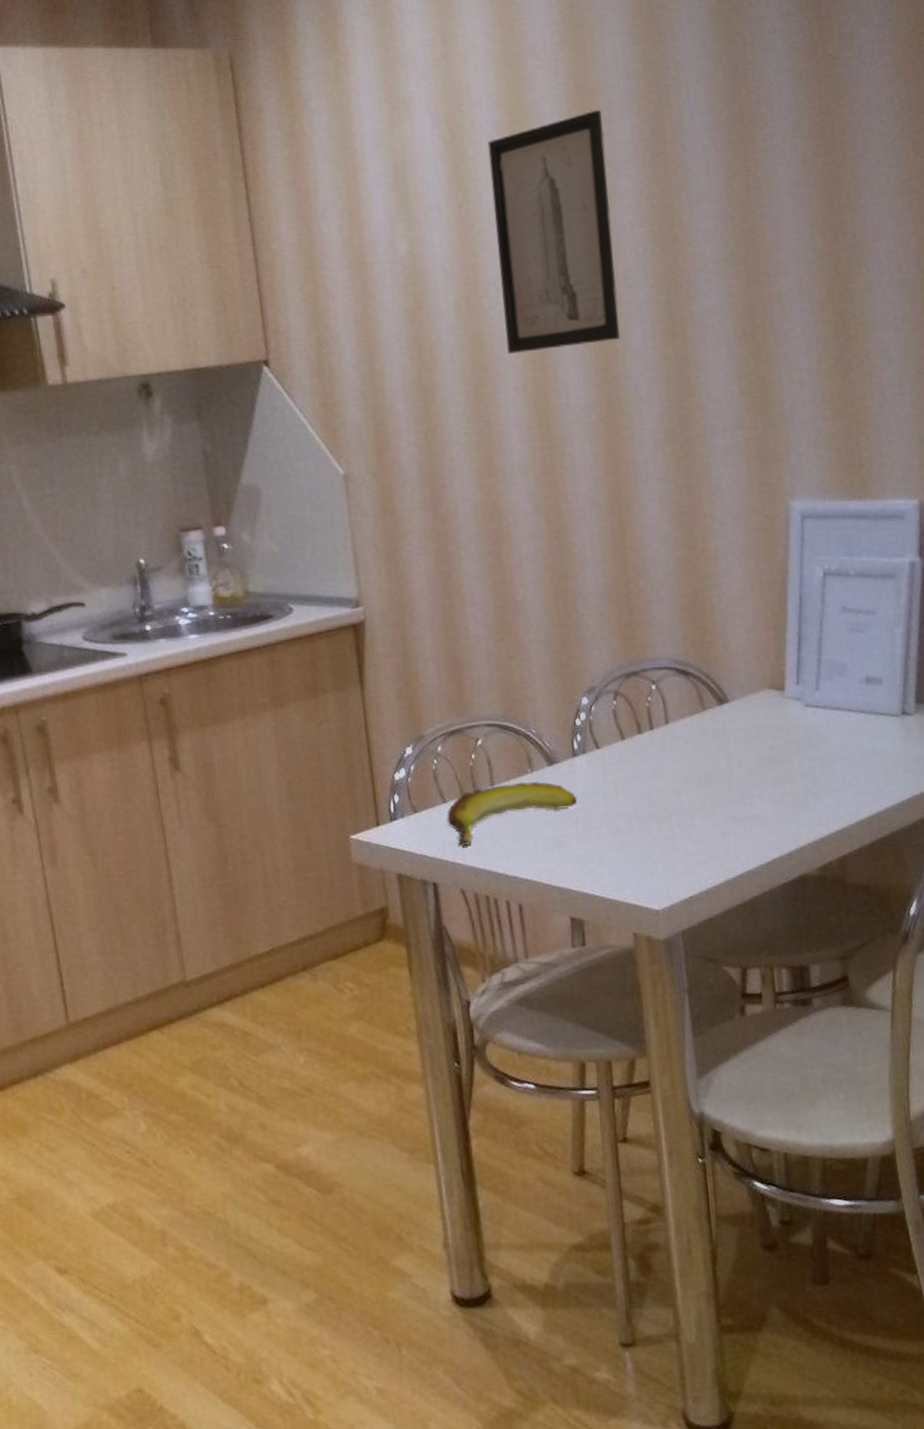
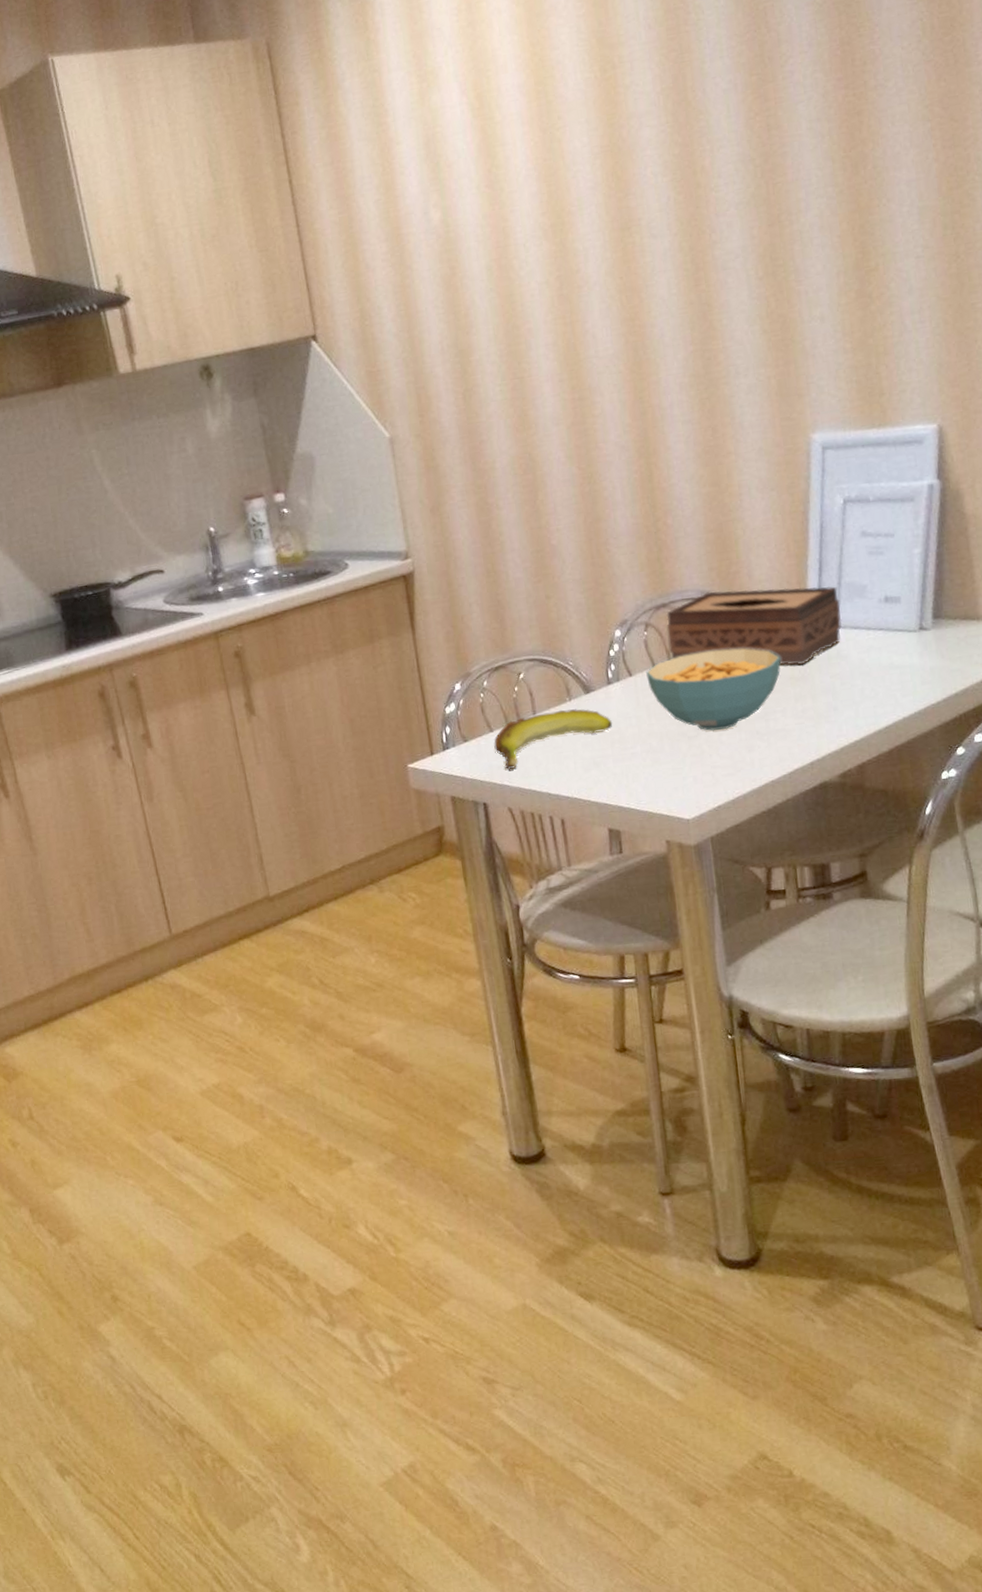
wall art: present [487,109,620,354] -> none [513,62,645,311]
cereal bowl: none [614,724,758,813] -> present [646,648,781,731]
tissue box: none [637,661,822,745] -> present [666,586,842,665]

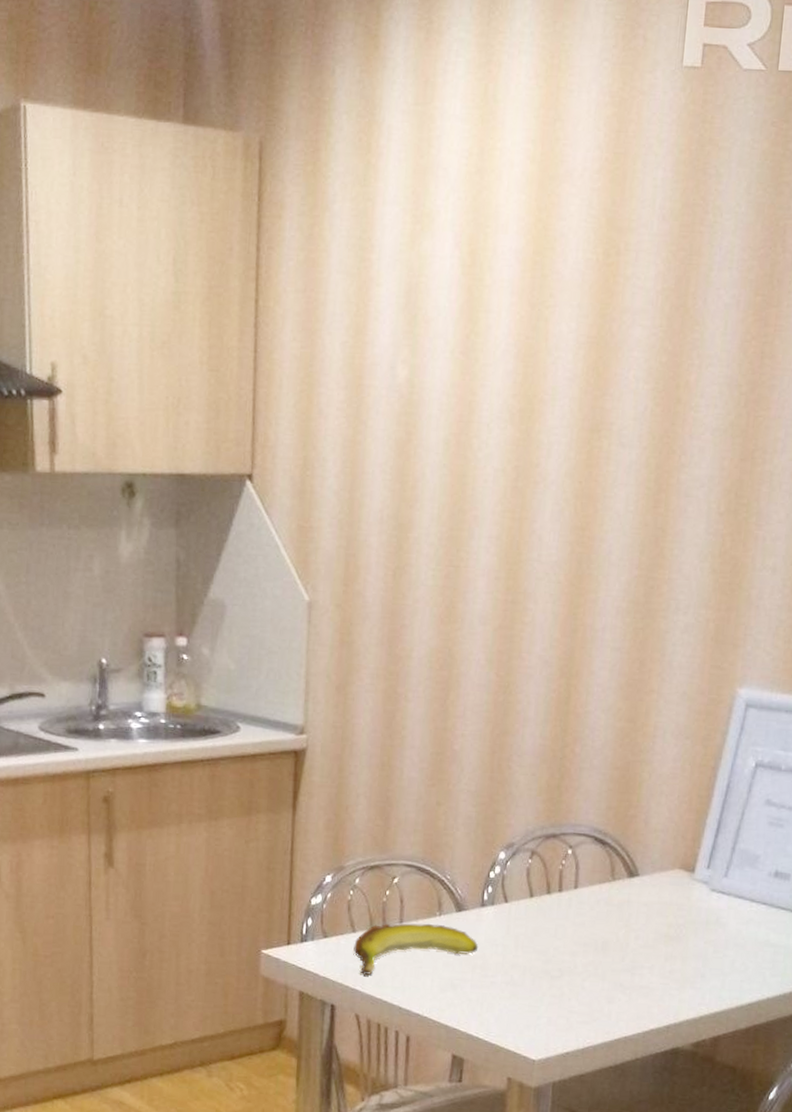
cereal bowl: present [646,648,781,731] -> none [522,891,660,975]
tissue box: present [666,586,842,665] -> none [549,831,730,924]

